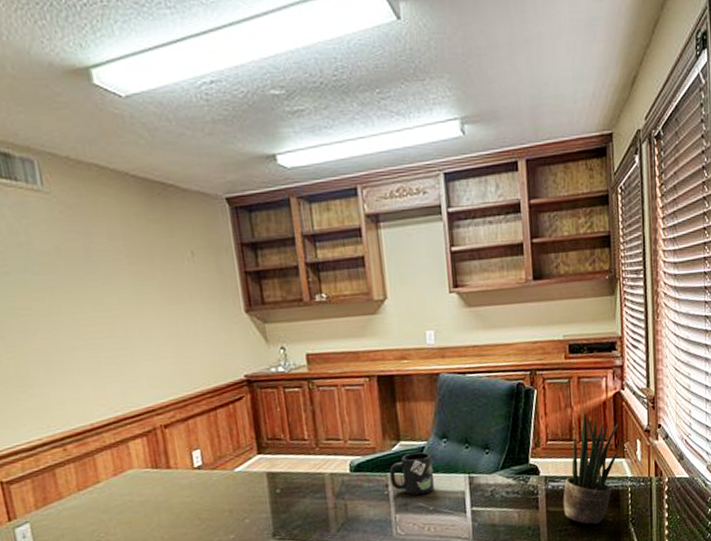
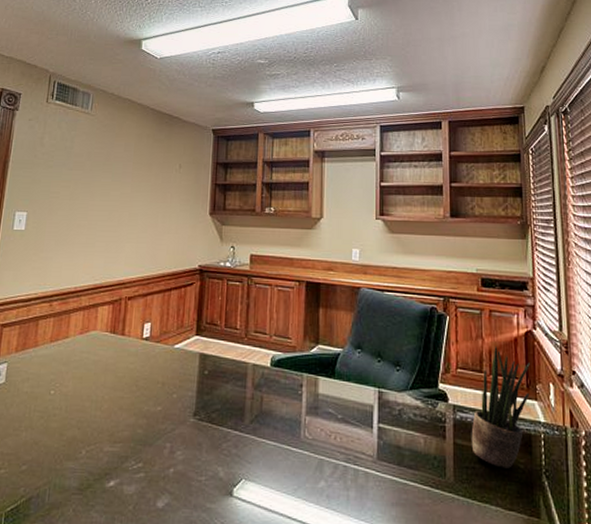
mug: present [389,451,434,496] -> none [305,357,346,401]

